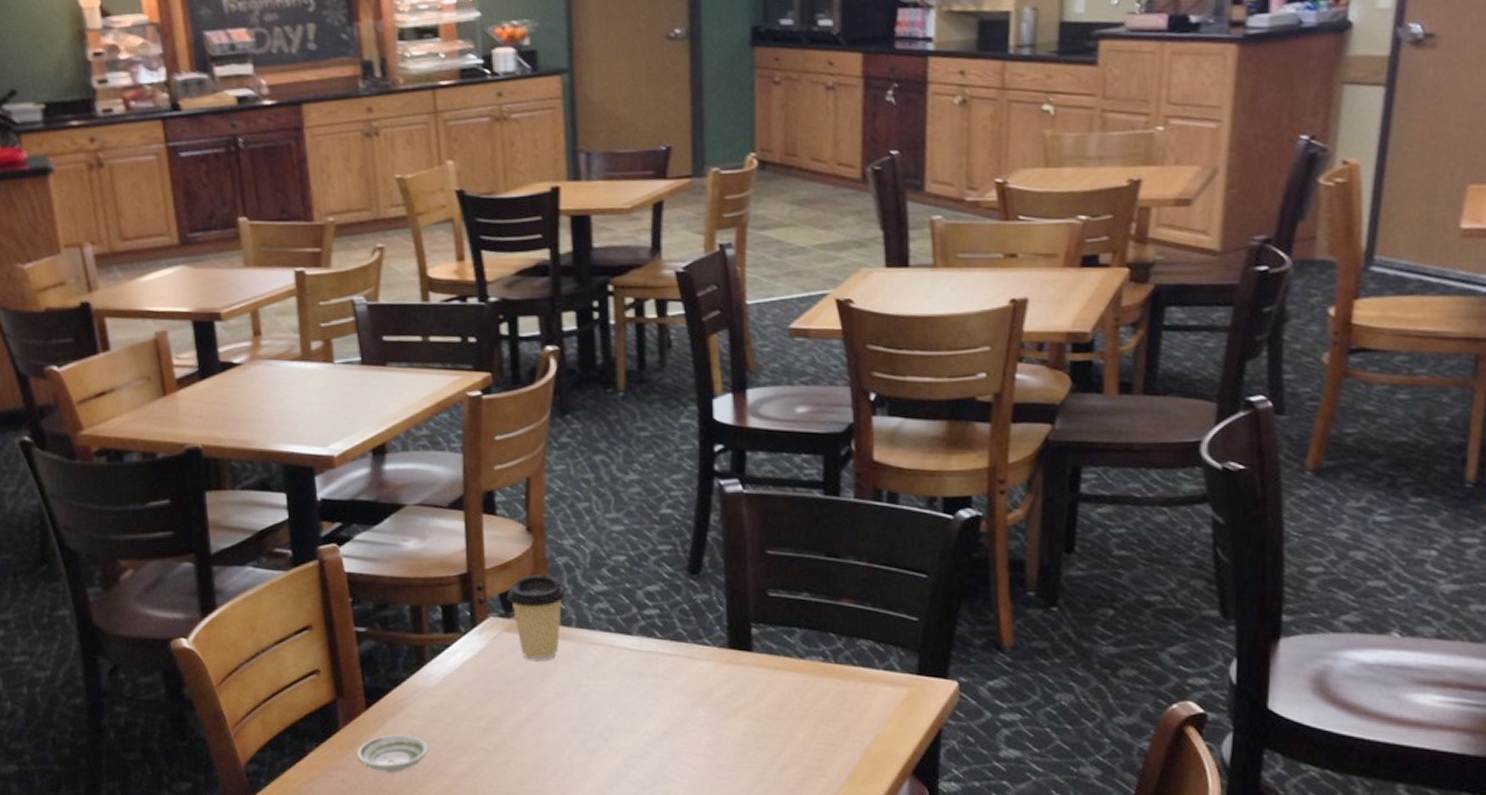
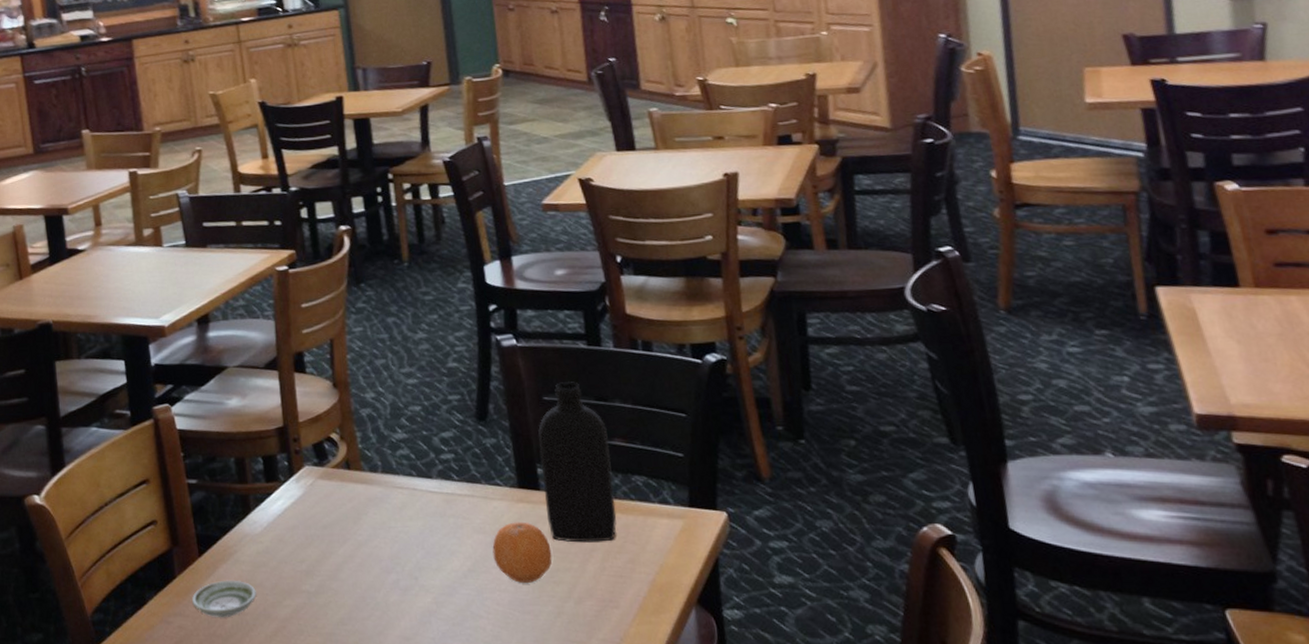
coffee cup: present [507,575,567,661] -> none [319,425,372,506]
fruit: none [693,684,758,748] -> present [492,522,553,583]
bottle: none [756,533,837,708] -> present [538,380,617,543]

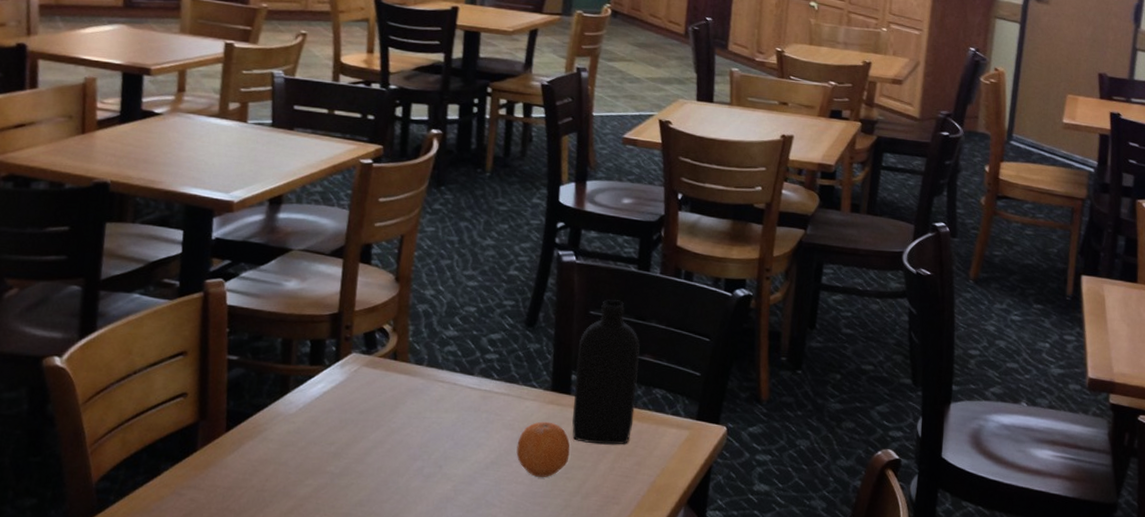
saucer: present [191,580,257,617] -> none [209,456,279,493]

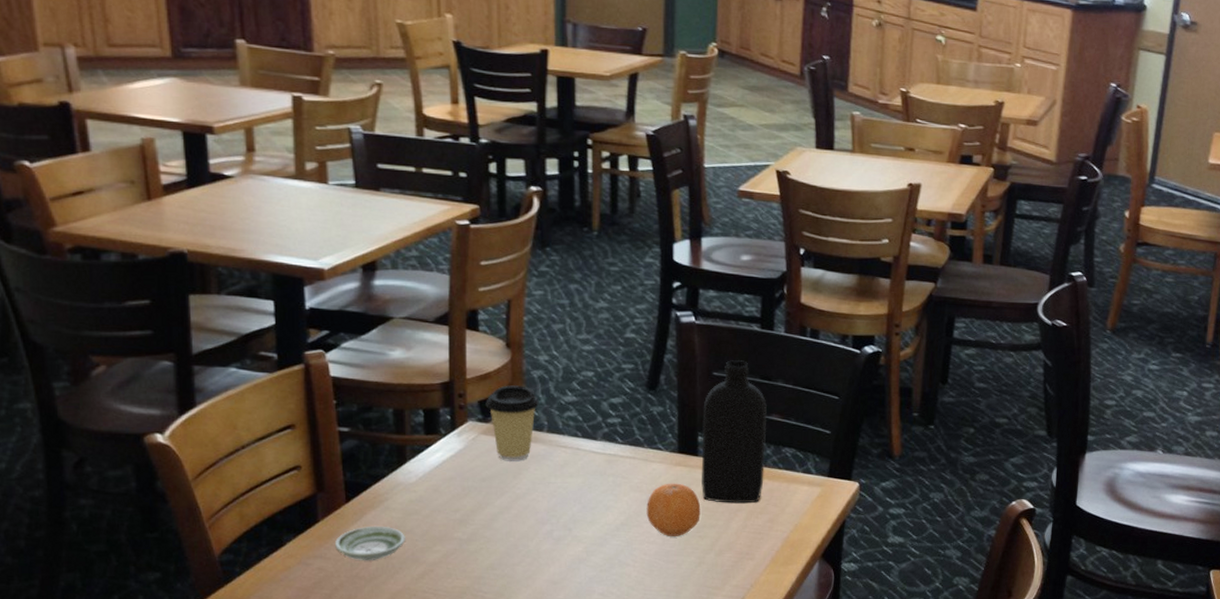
saucer: none [209,456,279,493] -> present [334,525,405,560]
coffee cup: none [370,318,423,395] -> present [485,385,540,461]

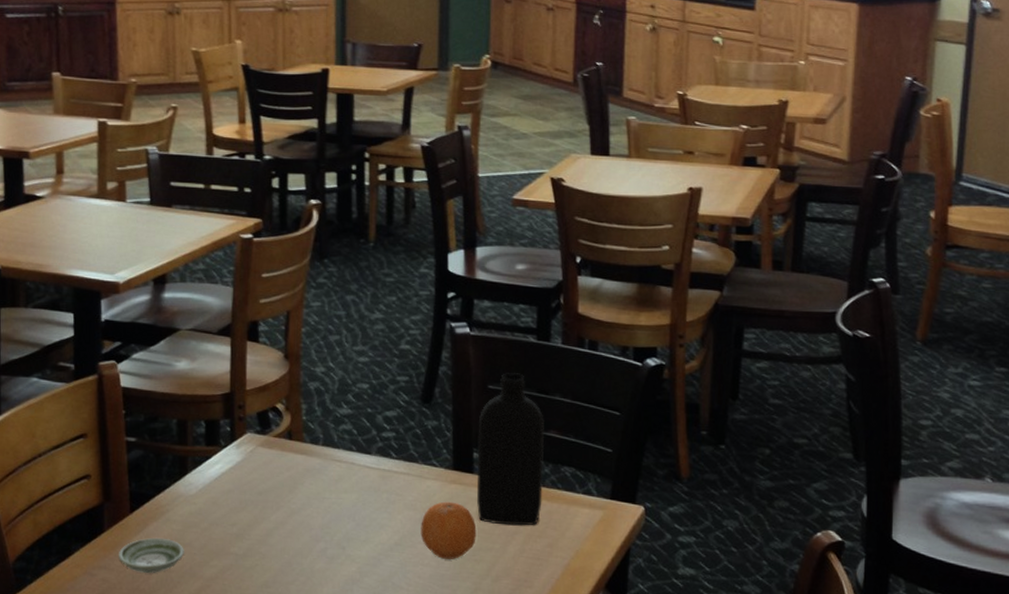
coffee cup: present [485,385,540,461] -> none [264,397,316,475]

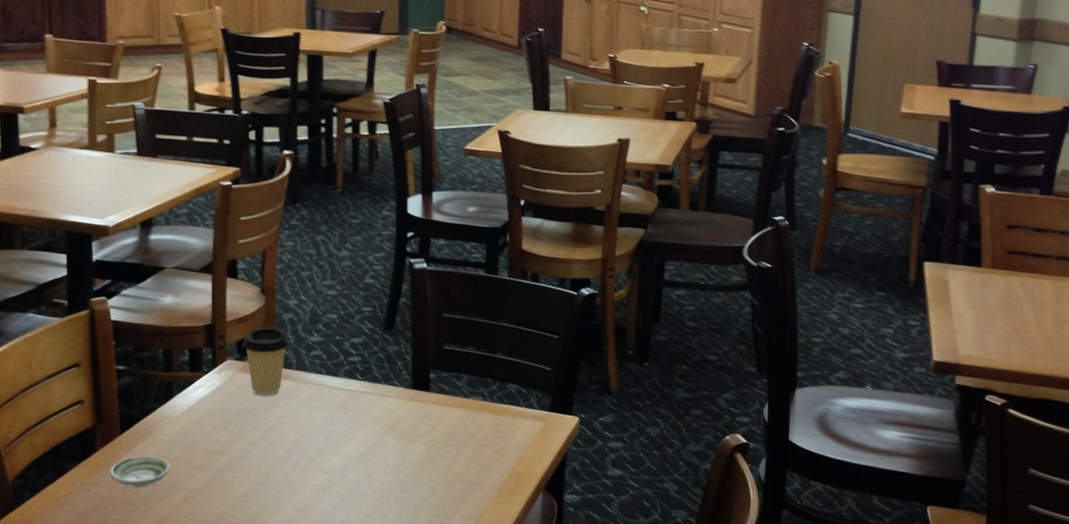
coffee cup: none [264,397,316,475] -> present [242,327,290,397]
fruit: present [420,501,477,559] -> none [383,417,433,467]
bottle: present [477,372,545,526] -> none [433,302,493,437]

